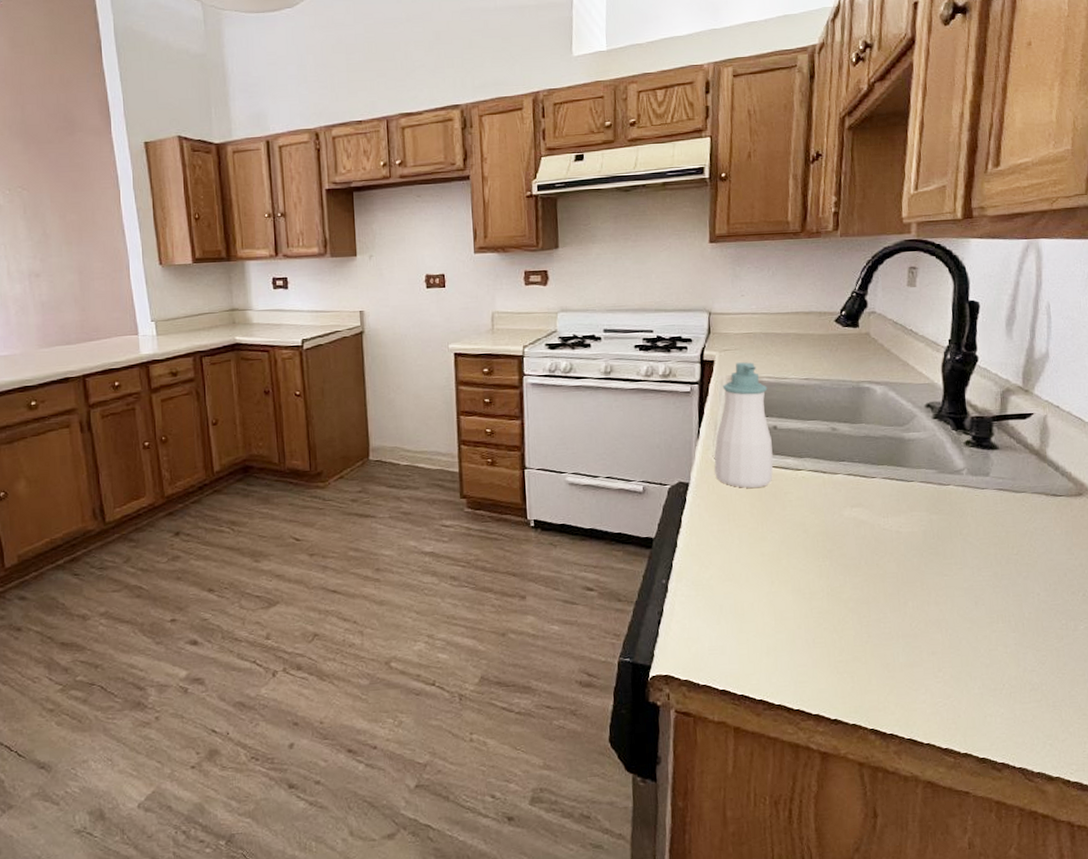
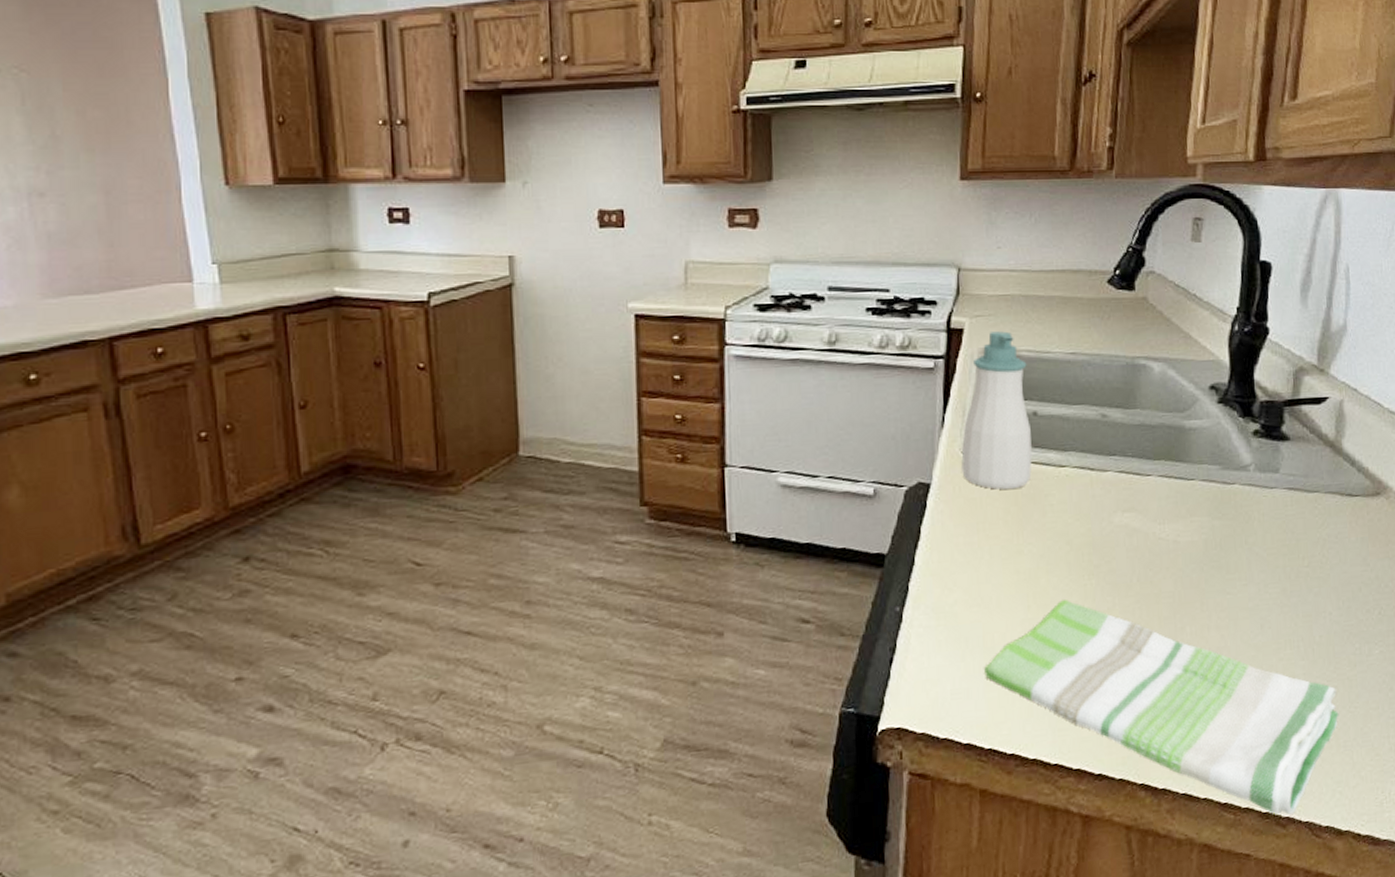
dish towel: none [736,577,1048,761] -> present [984,600,1339,815]

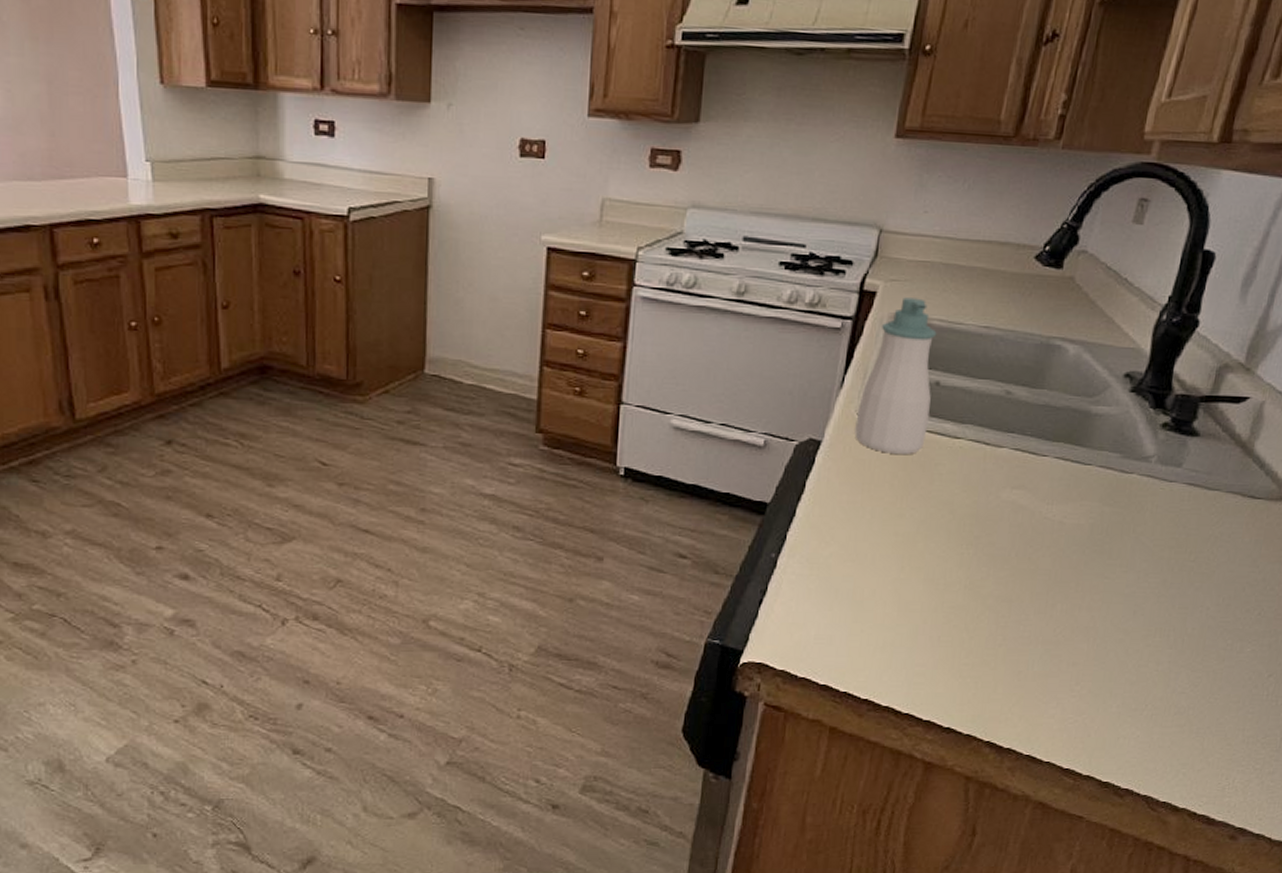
dish towel: present [984,600,1339,815] -> none [850,565,1199,787]

